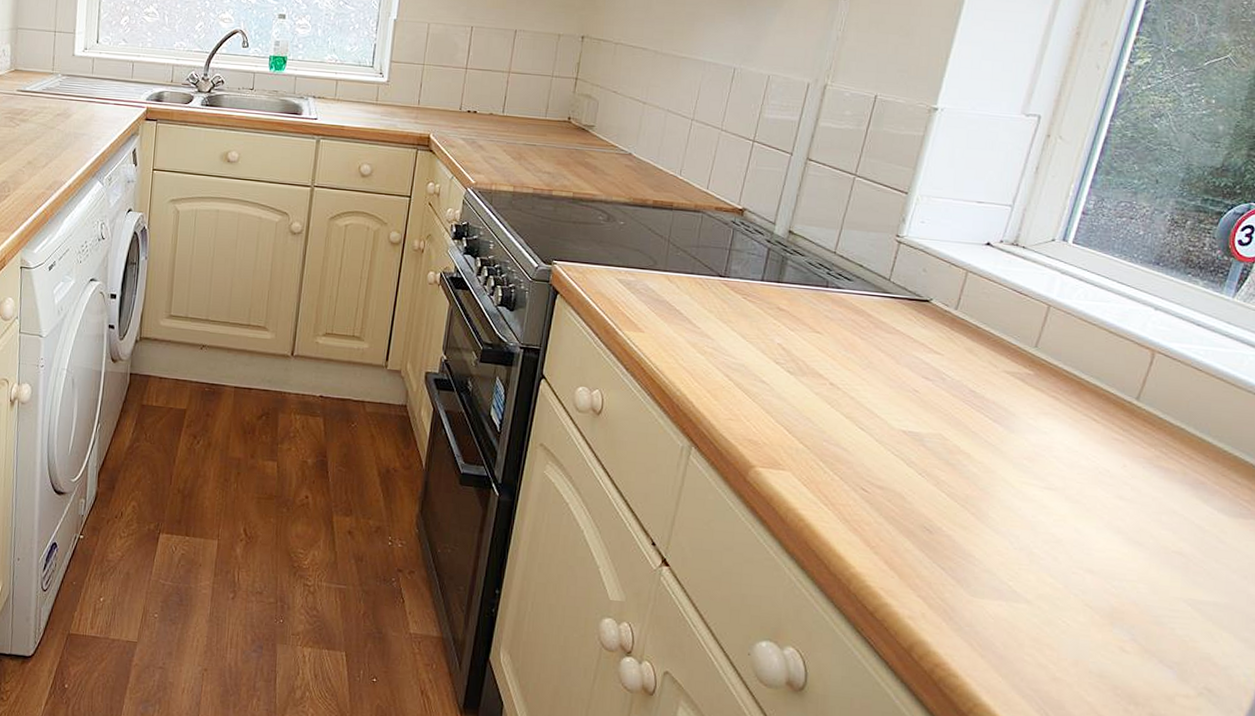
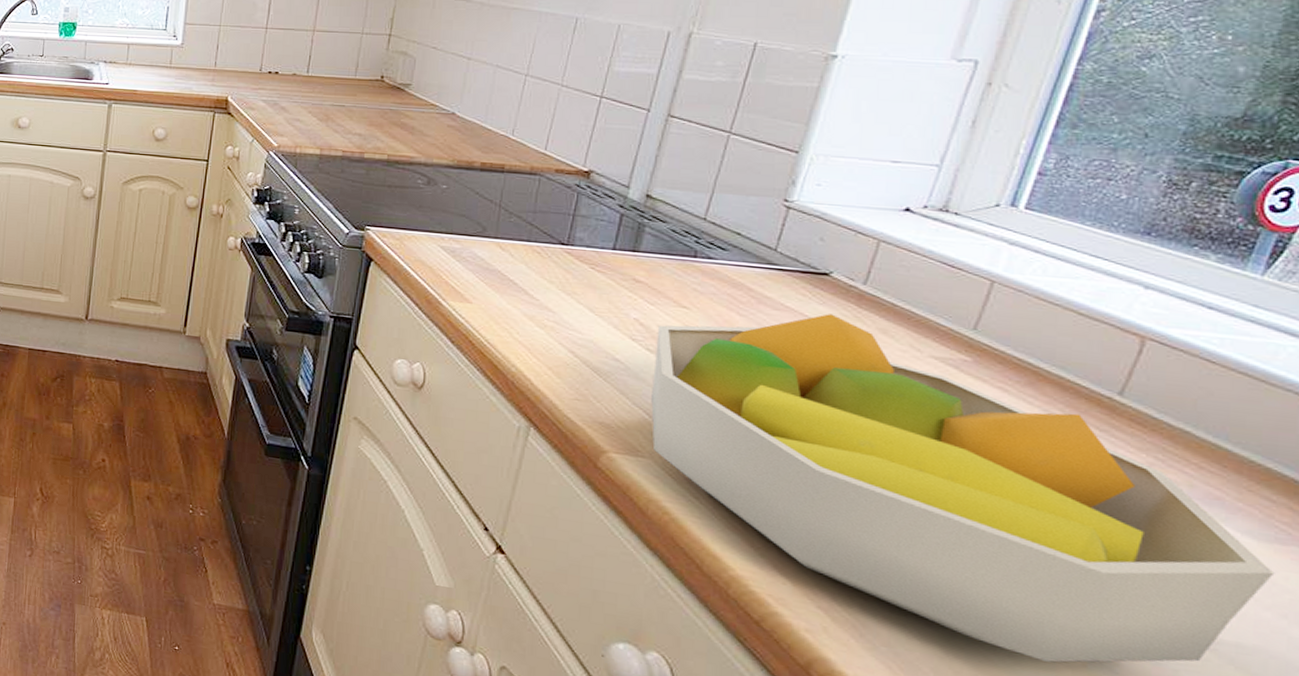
fruit bowl: none [790,336,1239,630] -> present [651,314,1275,663]

